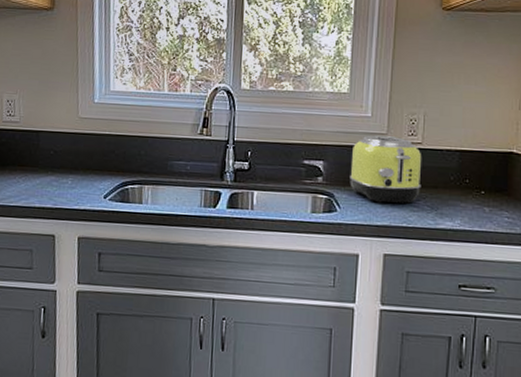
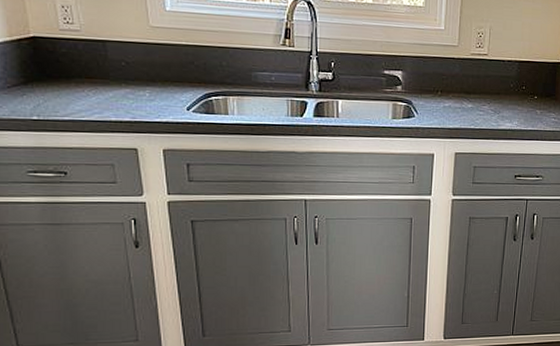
toaster: present [350,135,422,204] -> none [426,47,488,108]

